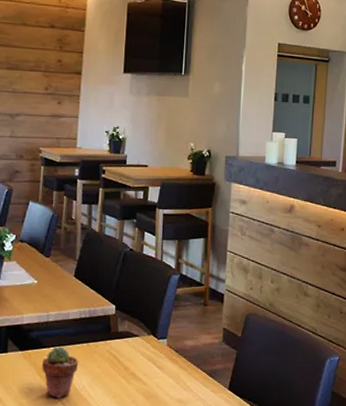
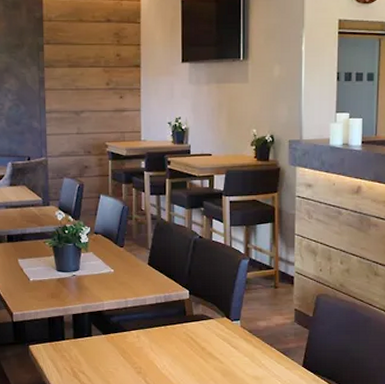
potted succulent: present [42,347,78,398] -> none [124,330,157,377]

